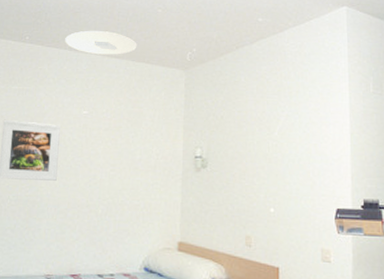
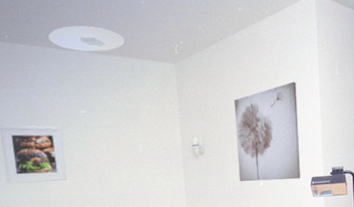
wall art: none [245,96,323,209] -> present [233,81,300,182]

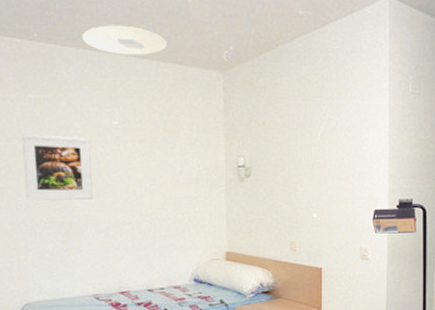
wall art: present [233,81,300,182] -> none [288,97,362,212]

